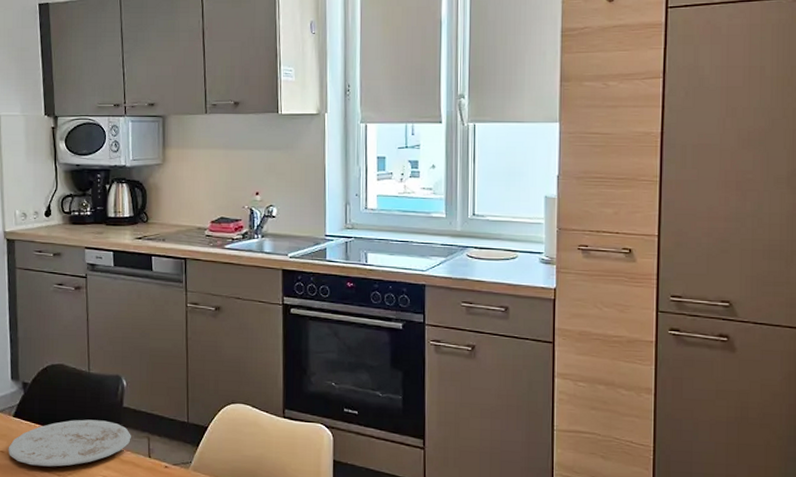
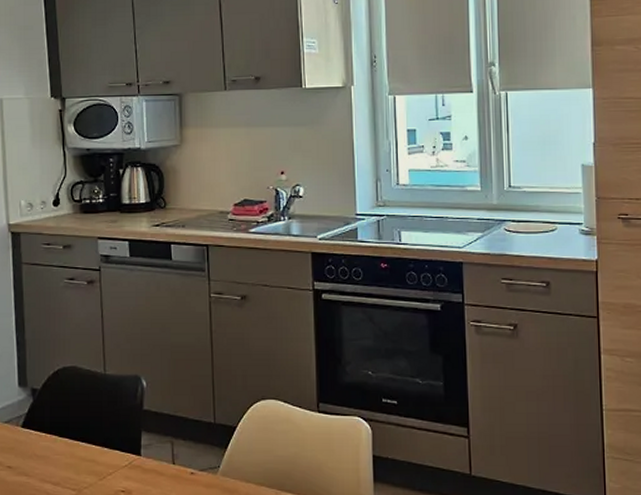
plate: present [8,419,131,467] -> none [16,426,153,481]

